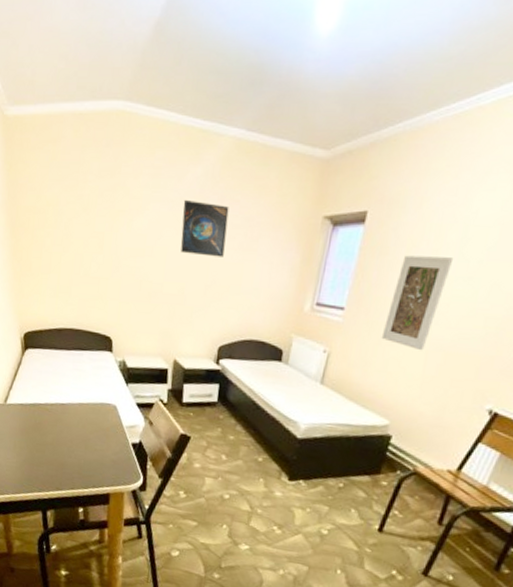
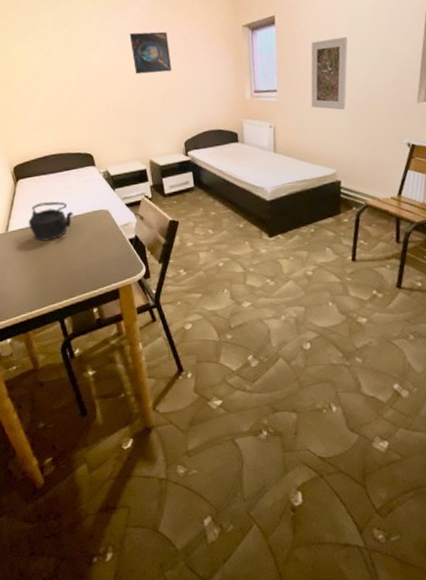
teapot: none [29,380,78,424] -> present [28,201,73,241]

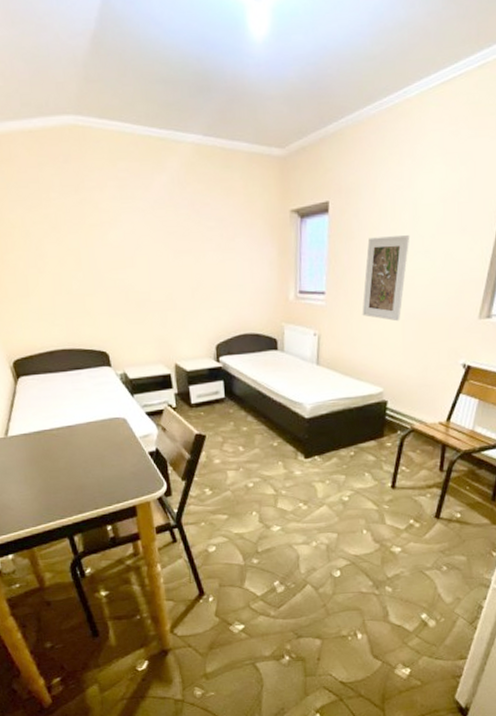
teapot: present [28,201,73,241] -> none [32,404,85,450]
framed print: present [129,31,172,75] -> none [154,208,204,260]

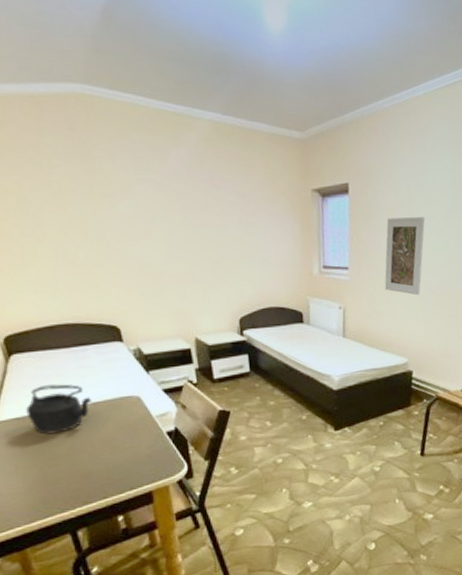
teapot: none [32,404,85,450] -> present [26,384,92,435]

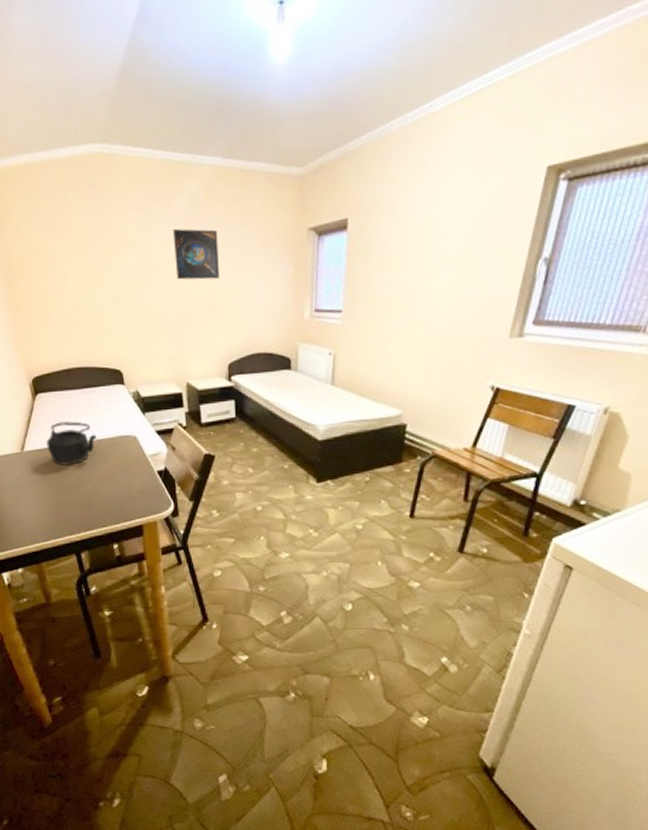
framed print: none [171,181,225,234] -> present [172,229,219,280]
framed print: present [384,217,426,296] -> none [380,251,434,341]

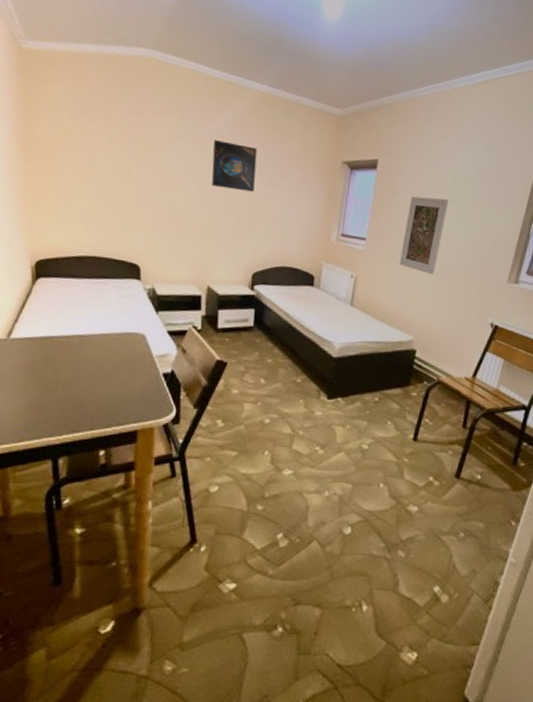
teapot: present [46,421,97,465] -> none [39,310,100,358]
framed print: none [380,251,434,341] -> present [399,196,449,275]

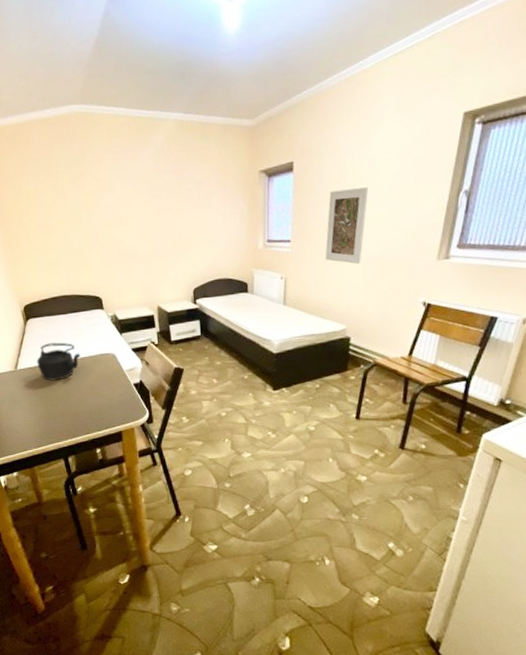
teapot: none [39,310,100,358] -> present [37,342,80,381]
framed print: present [211,140,258,192] -> none [142,174,184,218]

